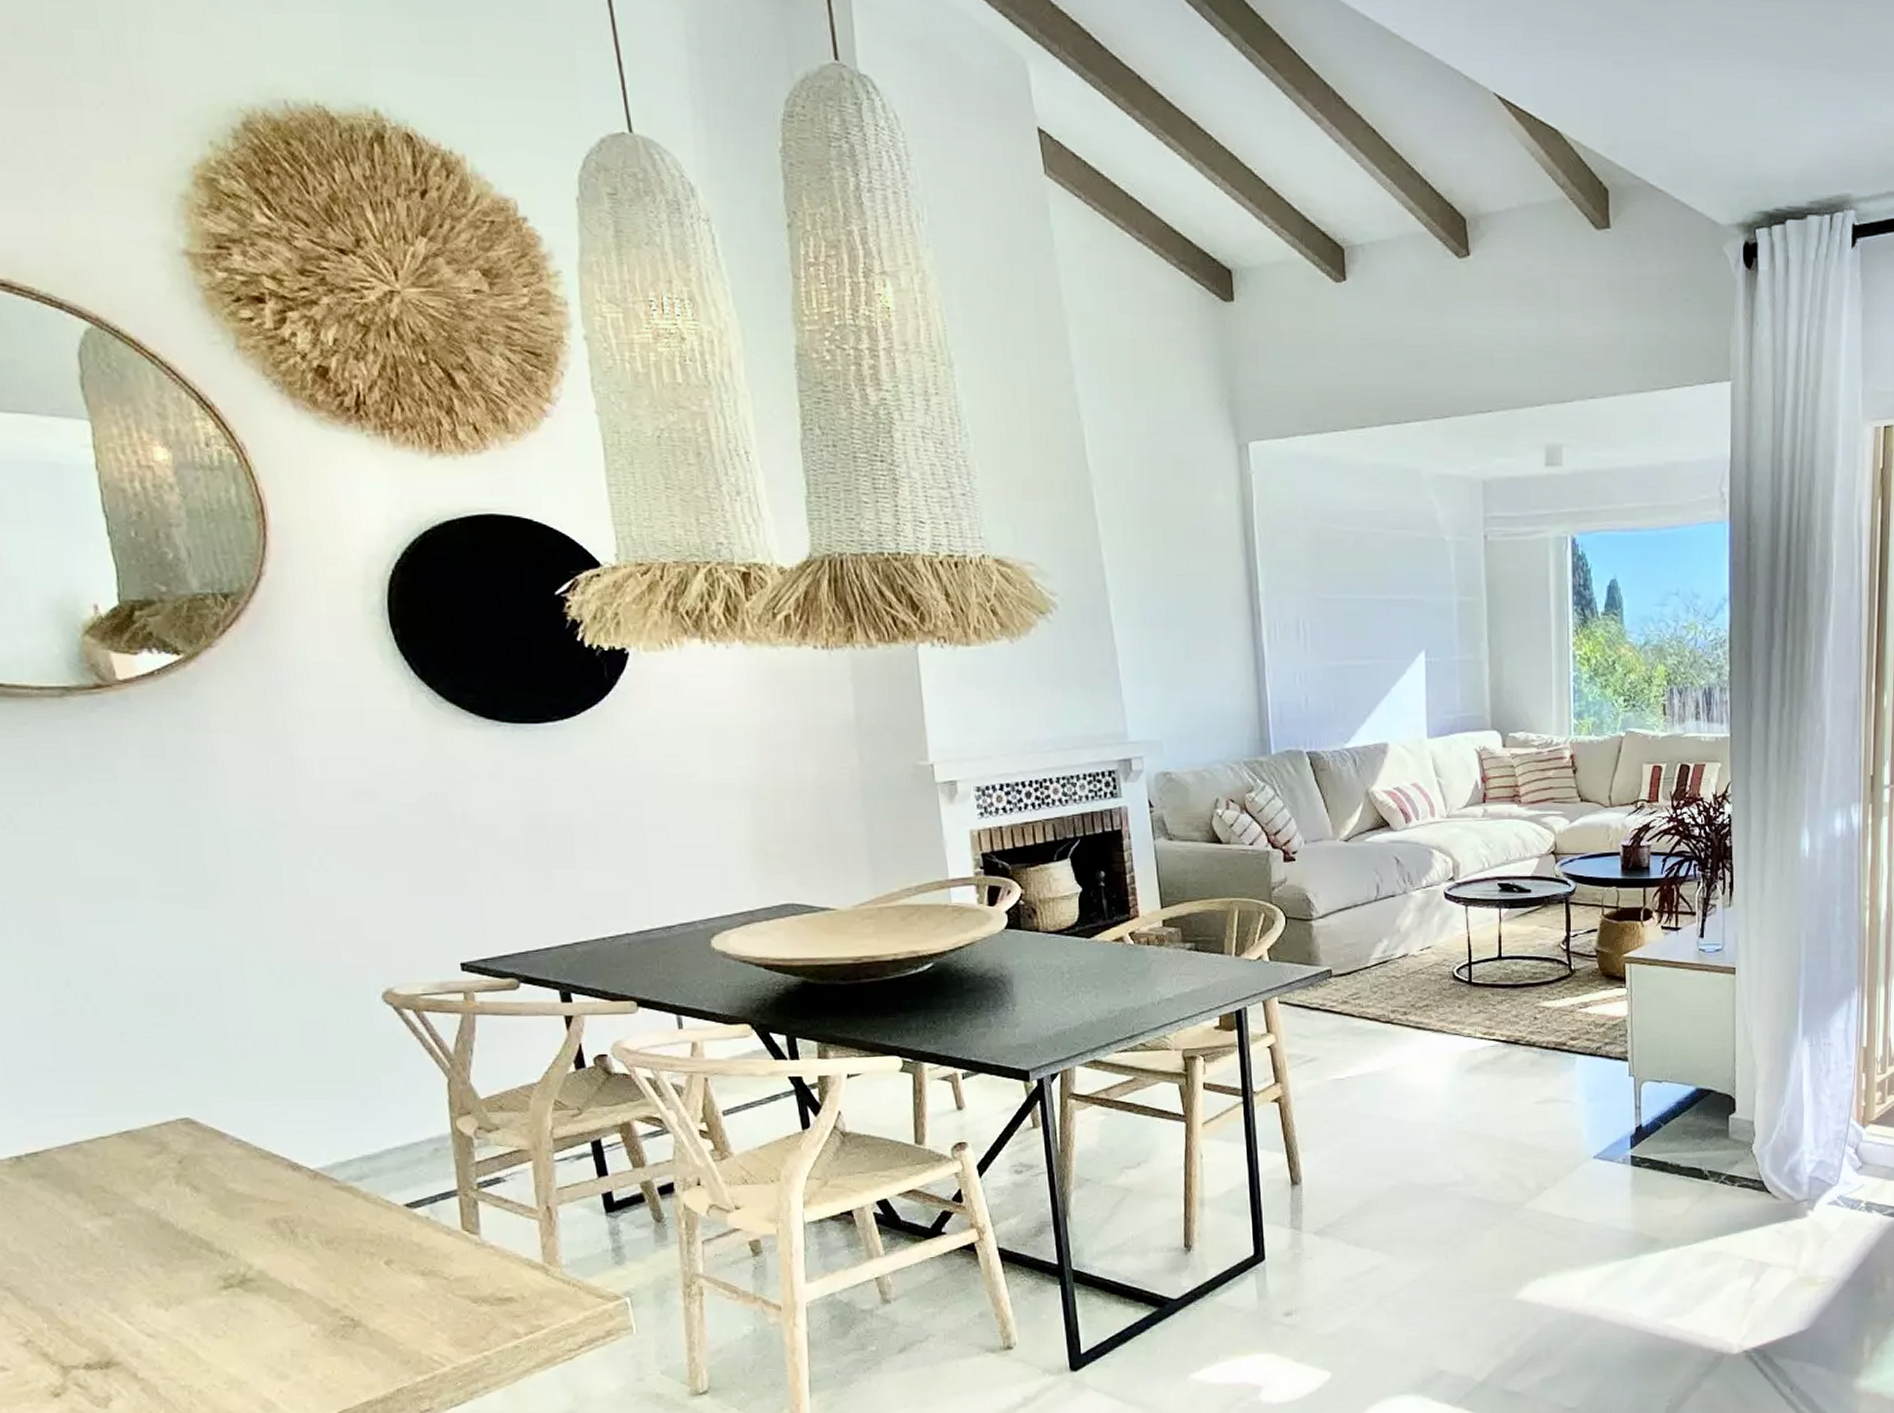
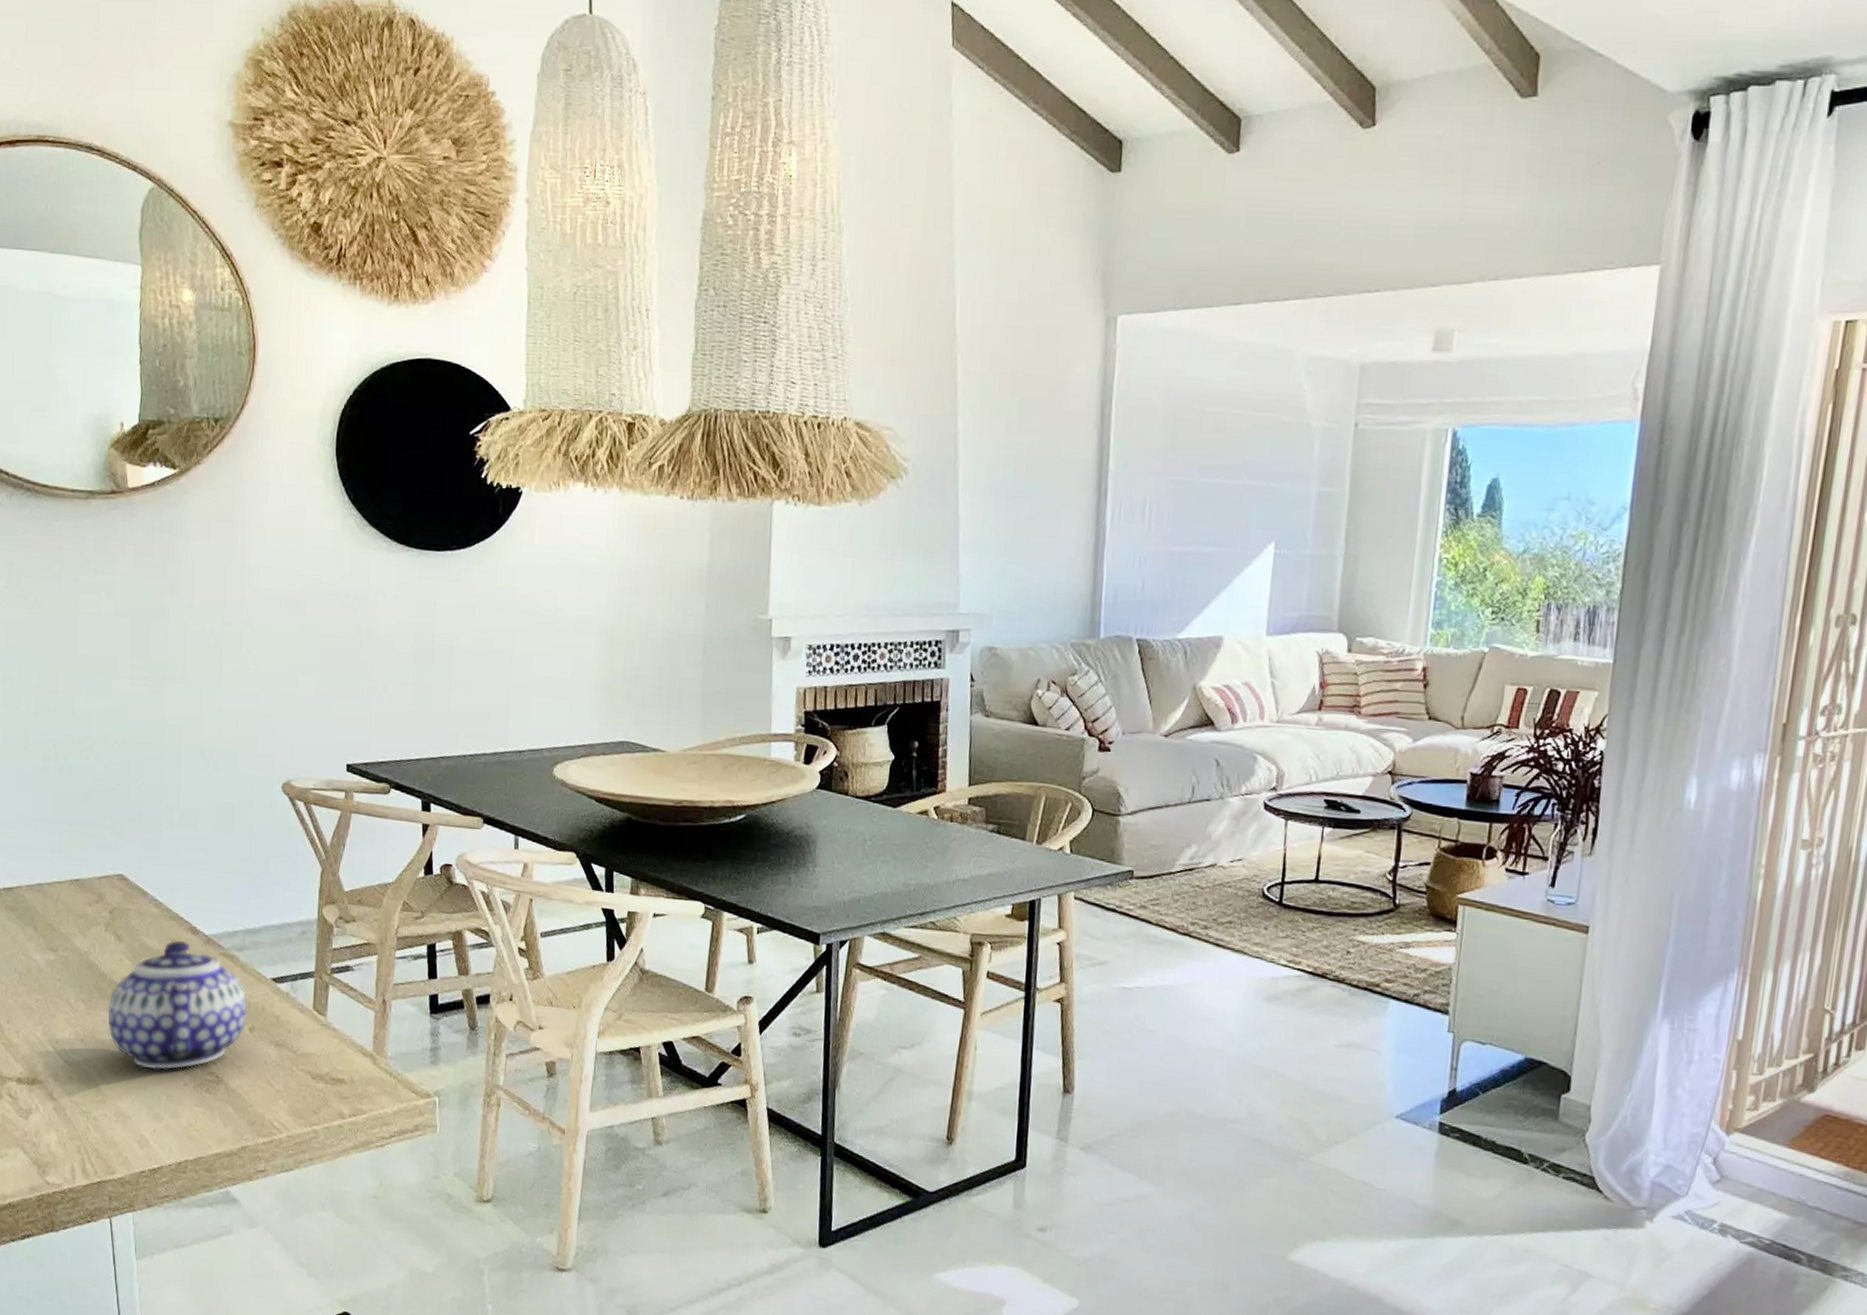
teapot: none [194,1179,380,1326] -> present [107,940,248,1070]

